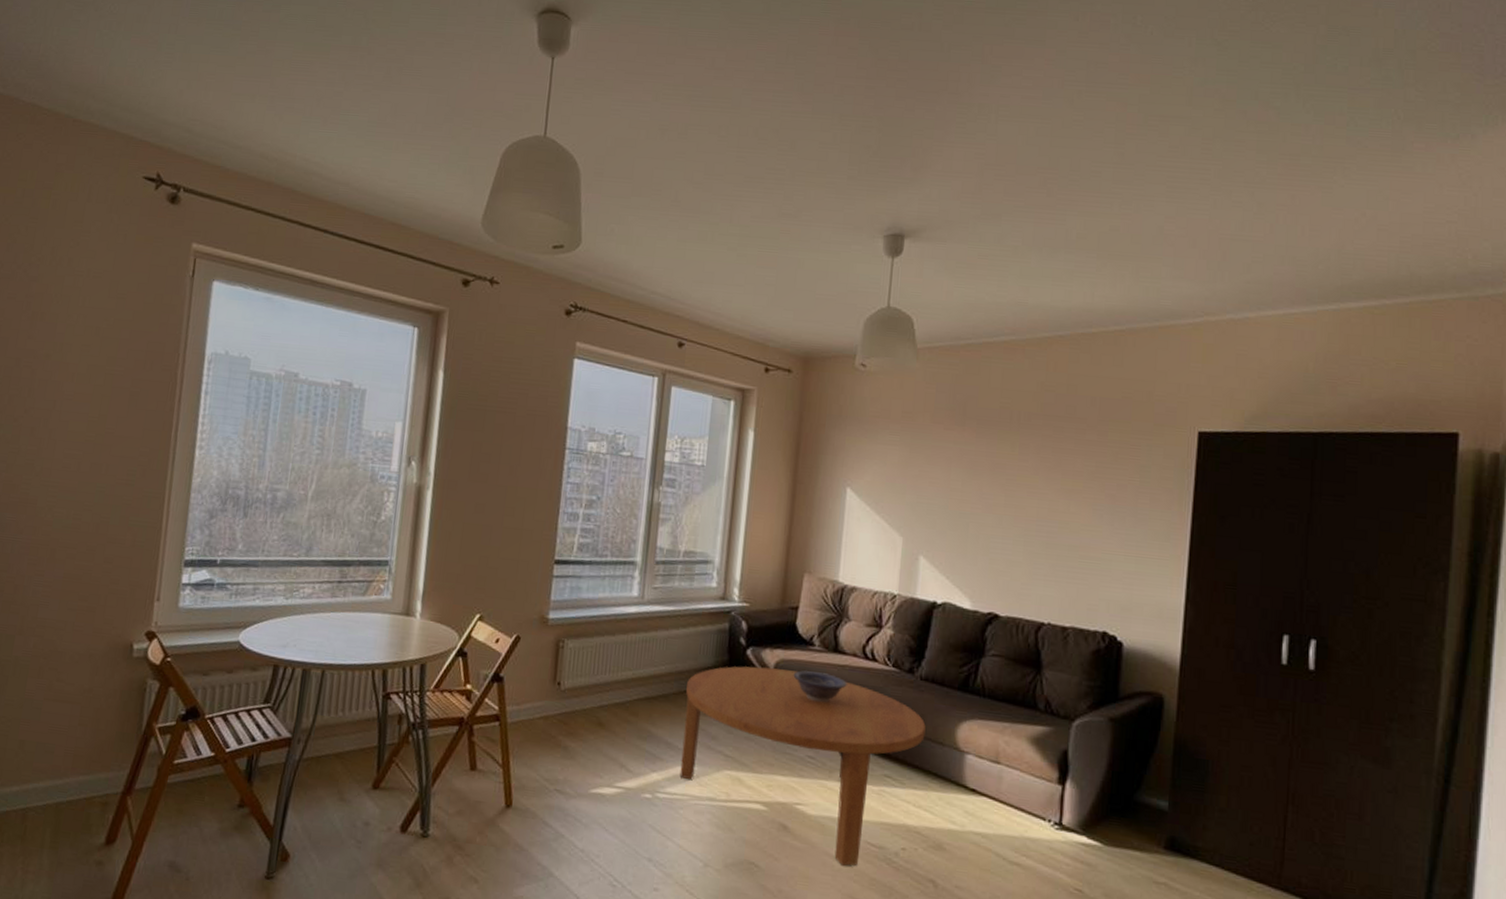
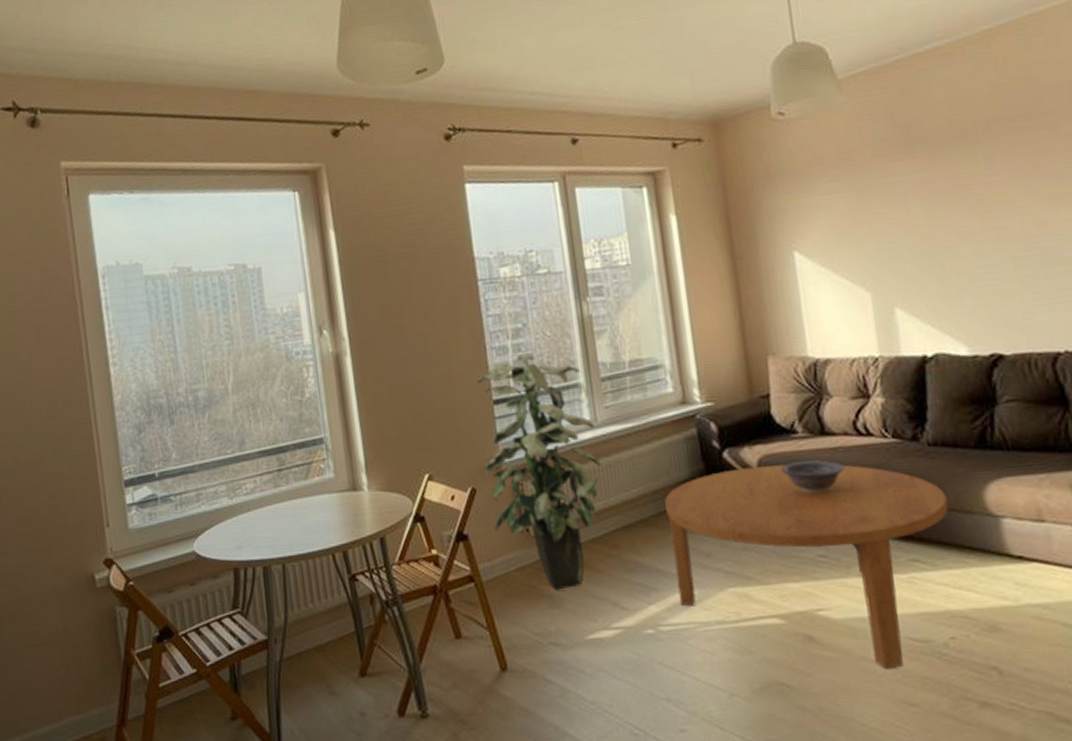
indoor plant: none [529,524,641,744] -> present [476,353,601,591]

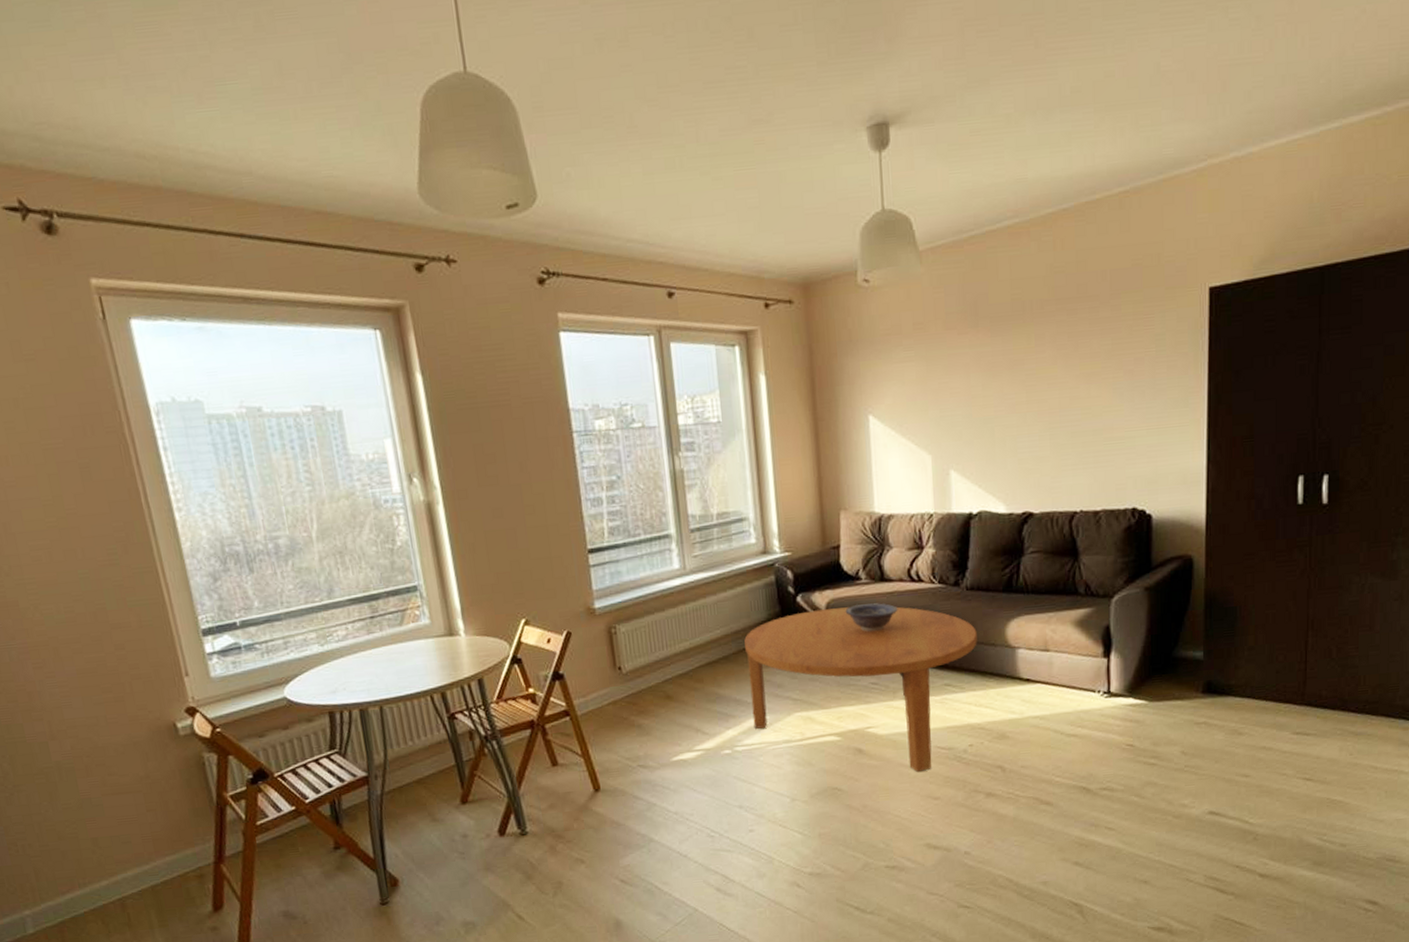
indoor plant: present [476,353,601,591] -> none [572,505,689,721]

